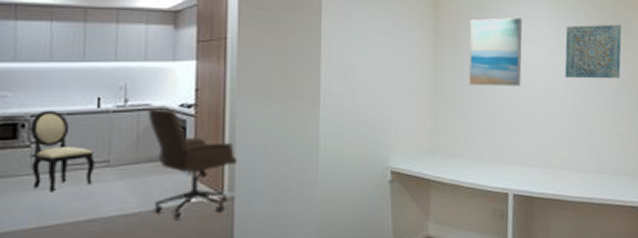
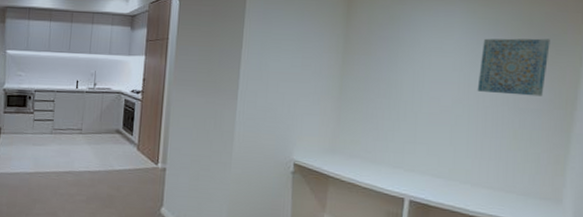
dining chair: present [30,110,95,192] -> none [33,87,73,148]
office chair: present [147,108,238,219] -> none [108,92,170,180]
wall art: present [468,18,523,86] -> none [373,28,435,96]

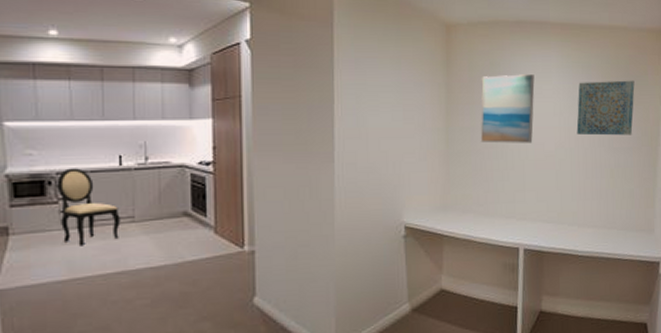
dining chair: none [33,87,73,148] -> present [57,168,120,246]
wall art: none [373,28,435,96] -> present [480,74,535,143]

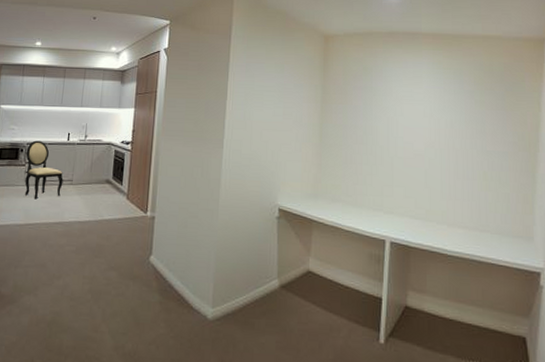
wall art: present [480,74,535,143] -> none [351,79,405,142]
wall art: present [576,80,635,136] -> none [447,86,510,140]

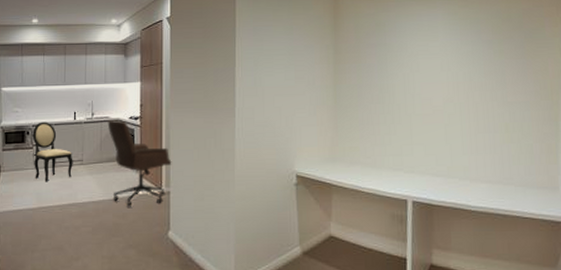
office chair: none [98,143,159,230] -> present [107,120,172,207]

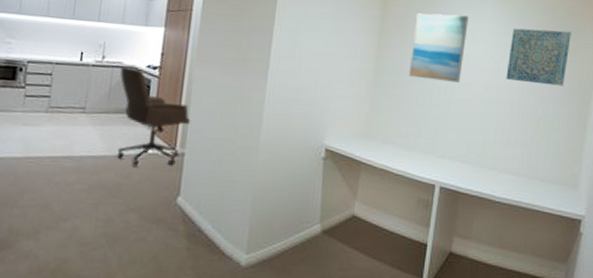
dining chair: present [32,122,73,182] -> none [24,58,74,129]
wall art: none [367,33,421,99] -> present [408,13,469,83]
wall art: none [466,33,530,90] -> present [506,28,571,86]

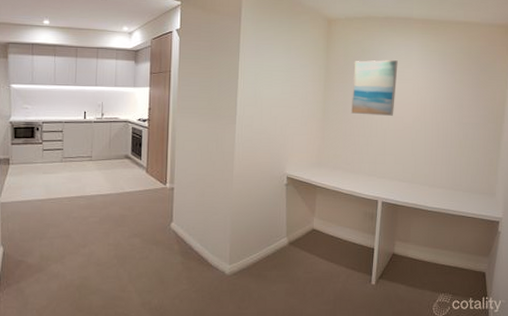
office chair: present [116,66,191,167] -> none [116,121,177,201]
wall art: present [506,28,571,86] -> none [431,67,484,113]

